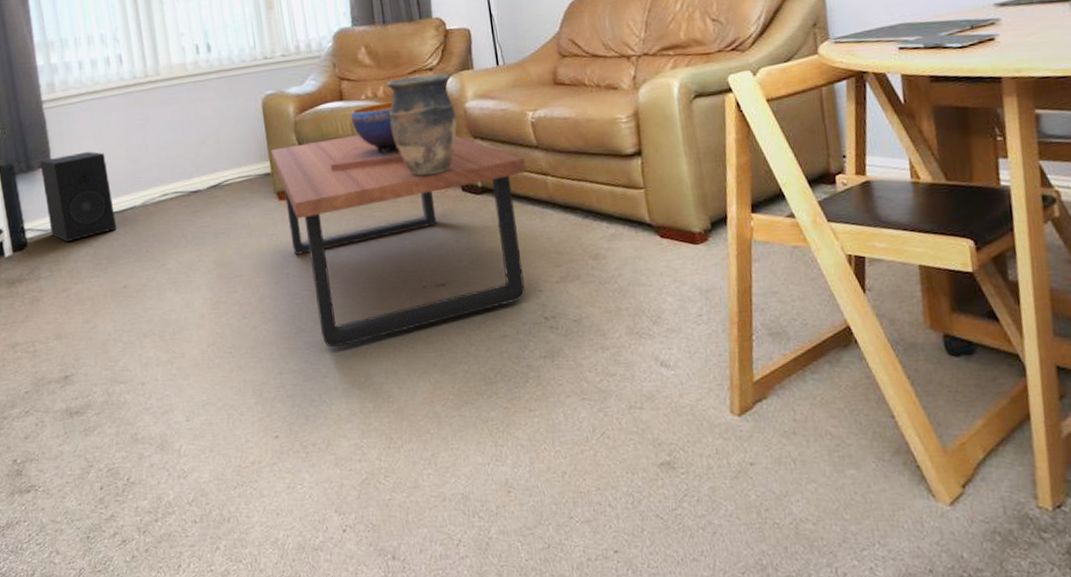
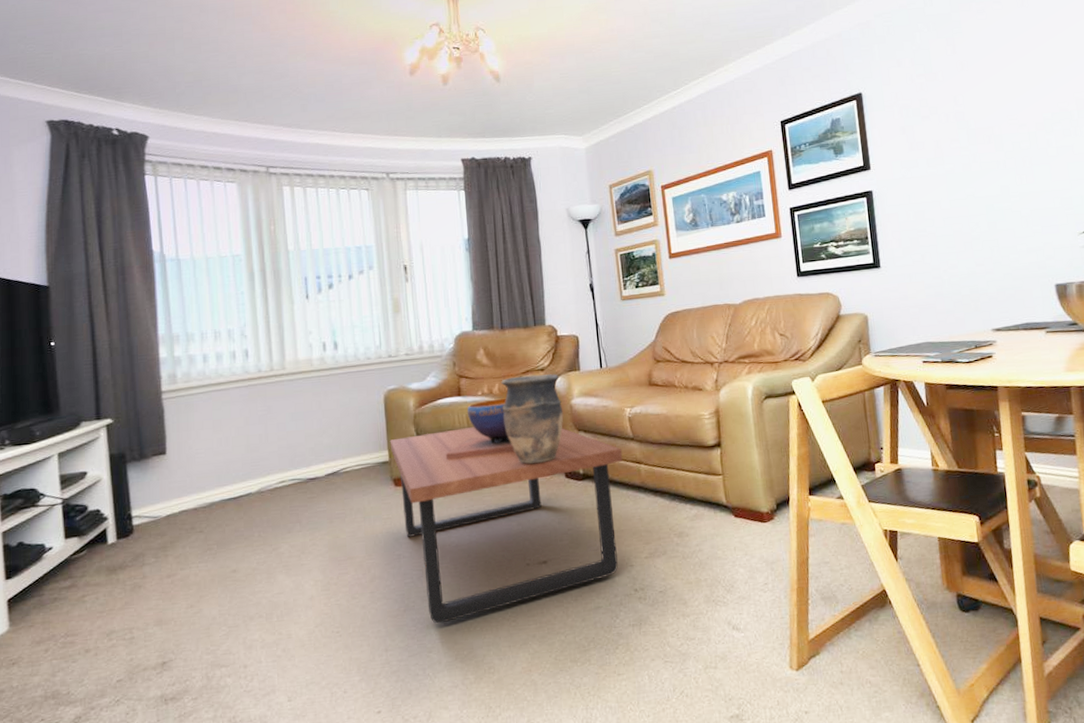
speaker: present [39,151,117,243] -> none [154,440,231,529]

